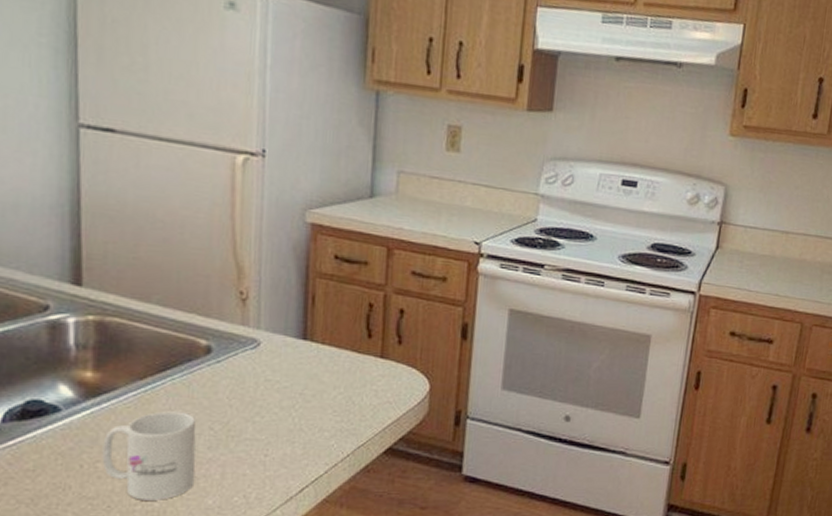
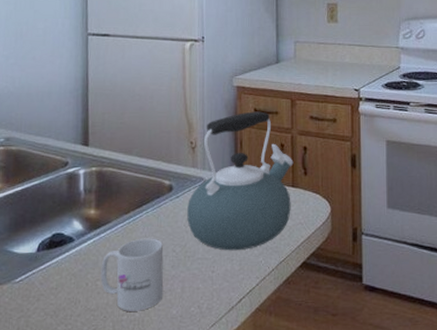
kettle: none [231,258,385,432] -> present [187,111,294,251]

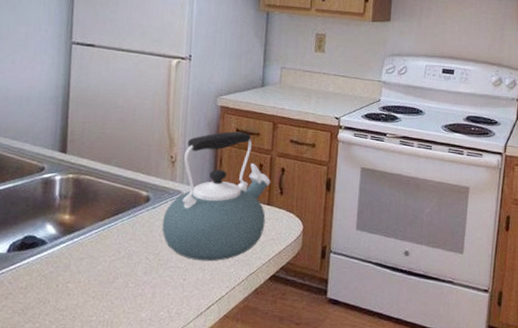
mug: present [100,238,164,311] -> none [71,244,137,313]

